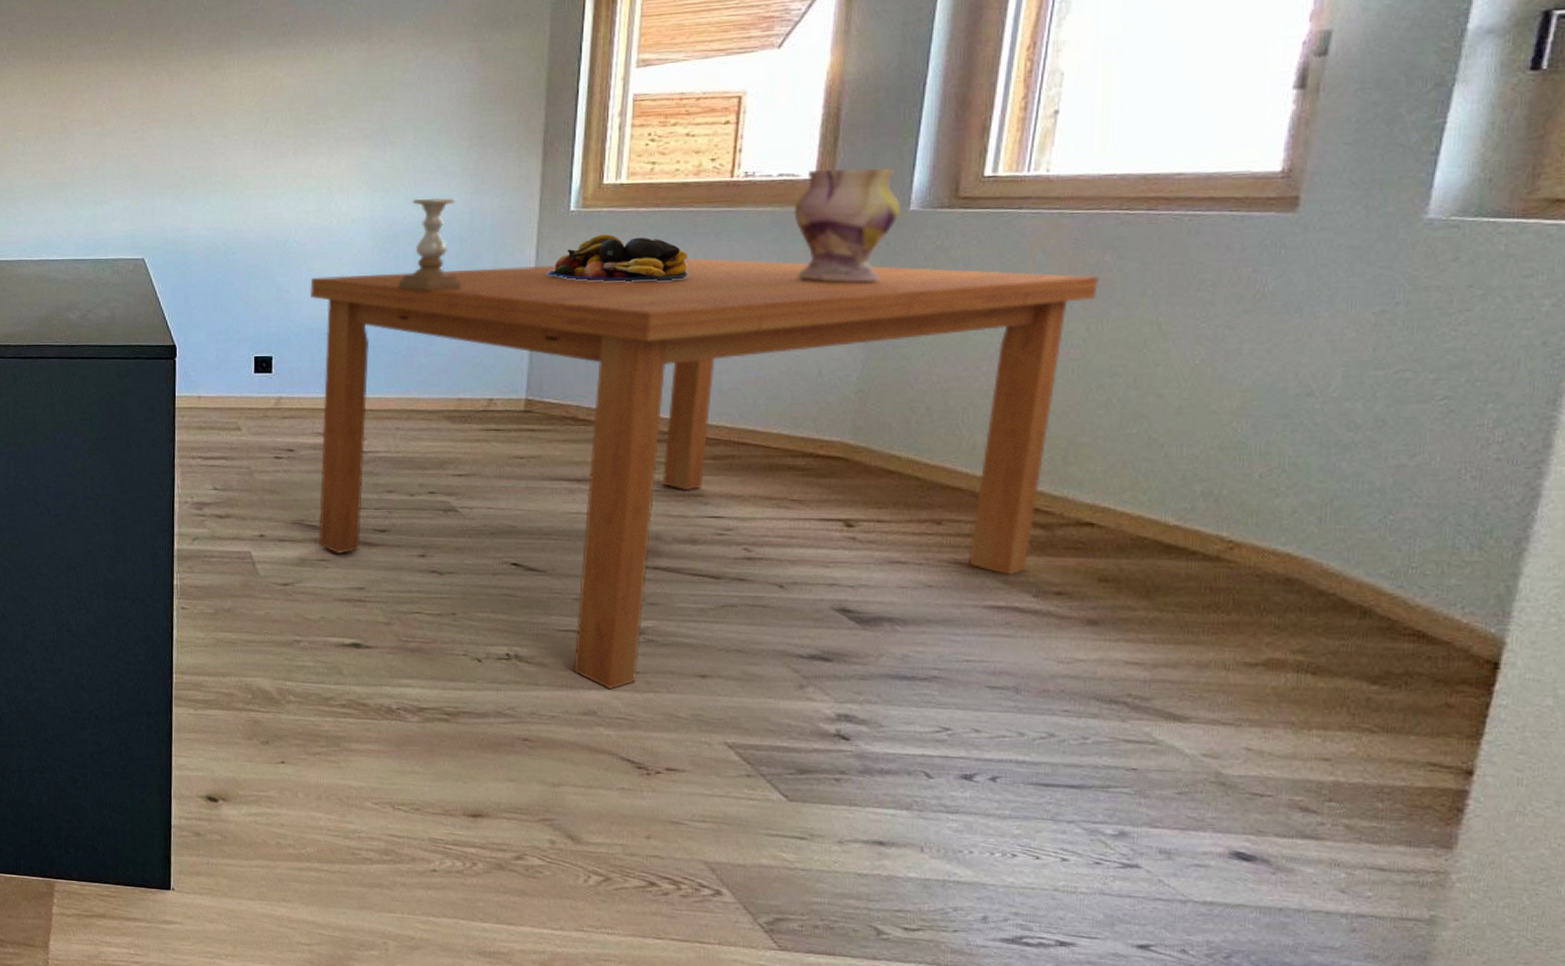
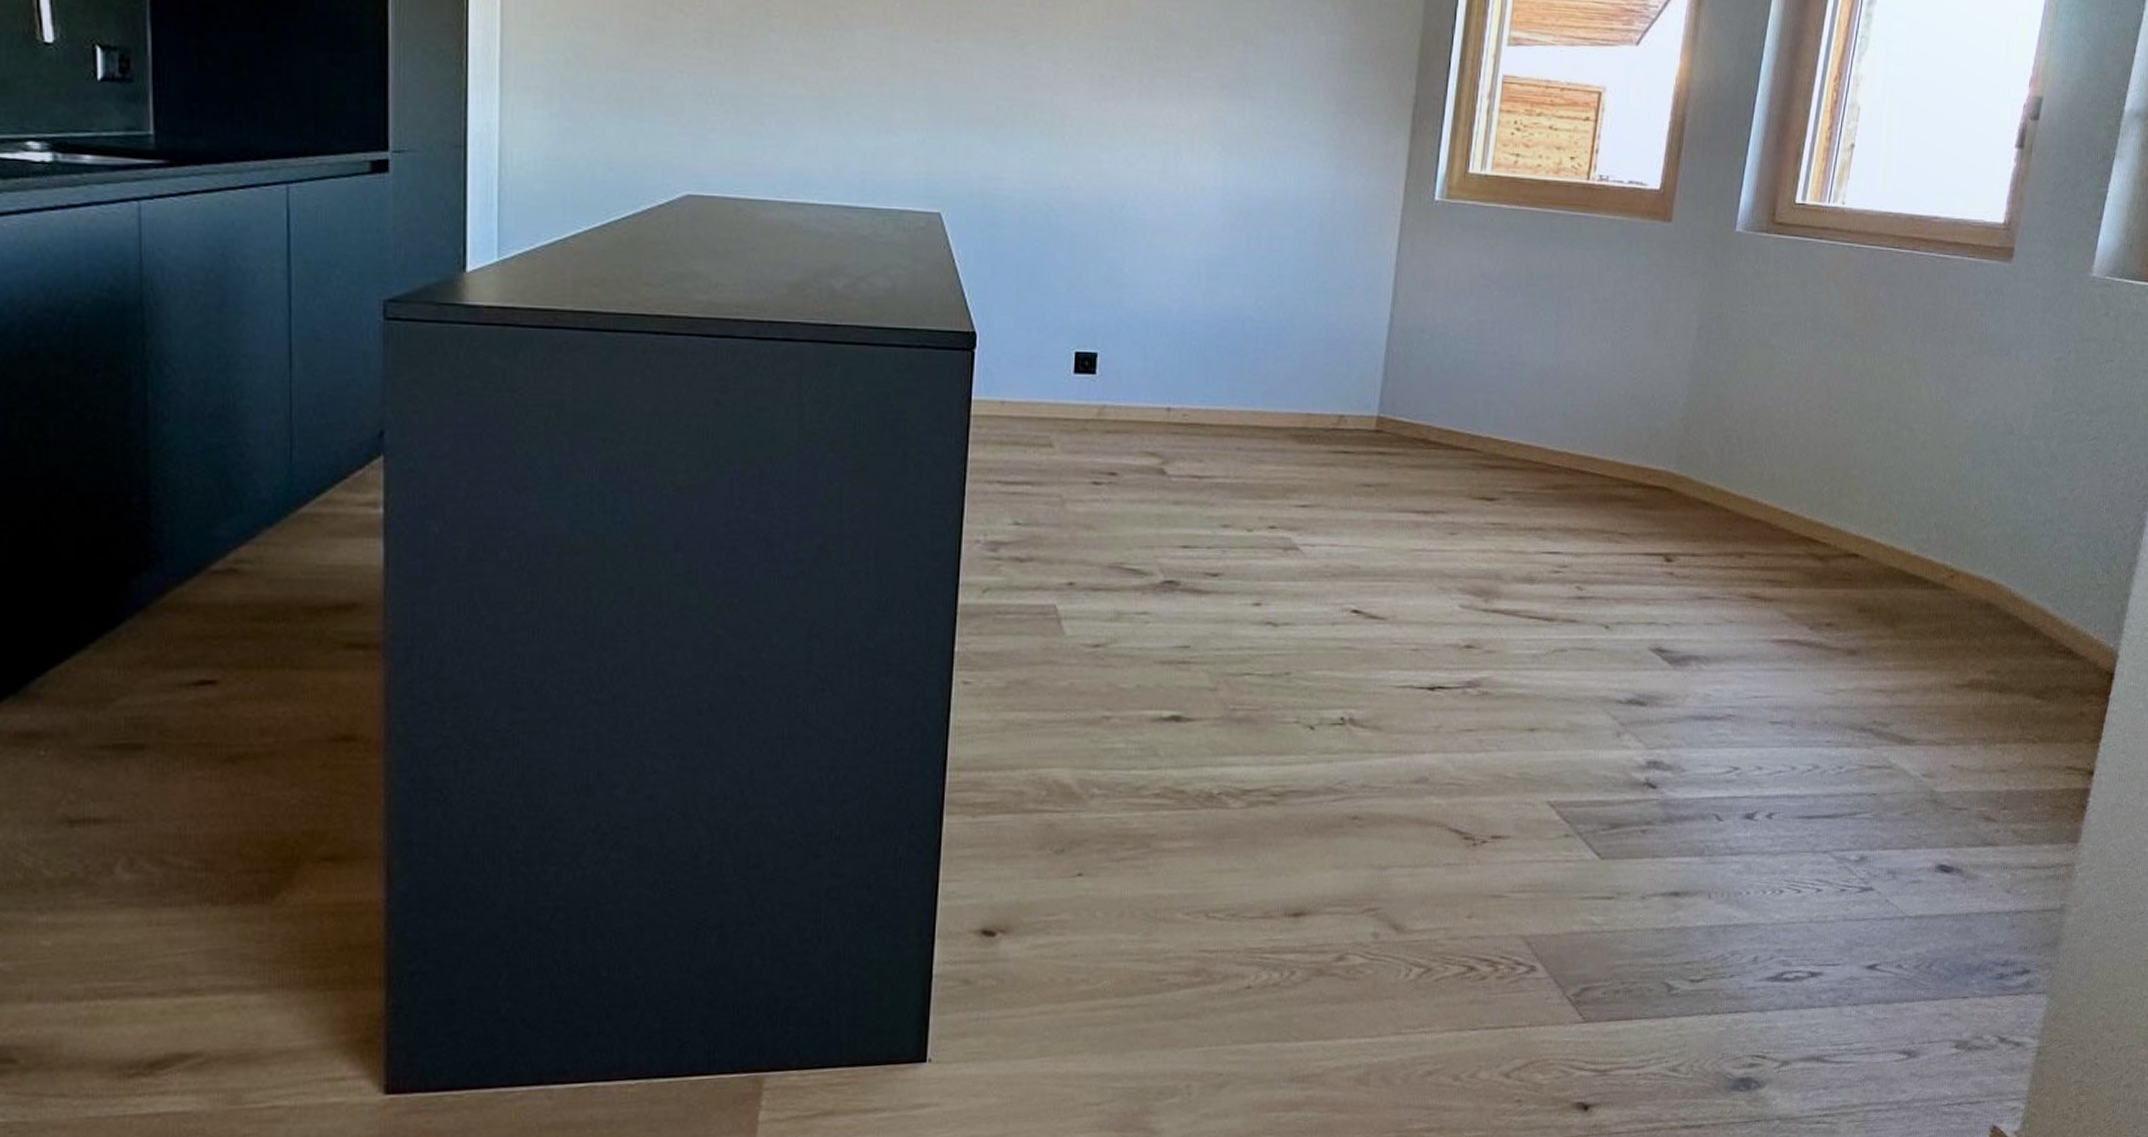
dining table: present [310,258,1100,690] -> none [1139,255,1876,752]
candle holder: present [399,198,461,291] -> none [1250,168,1319,283]
fruit bowl: present [546,234,689,282] -> none [1407,230,1544,288]
vase: present [794,167,902,283] -> none [1639,181,1730,304]

